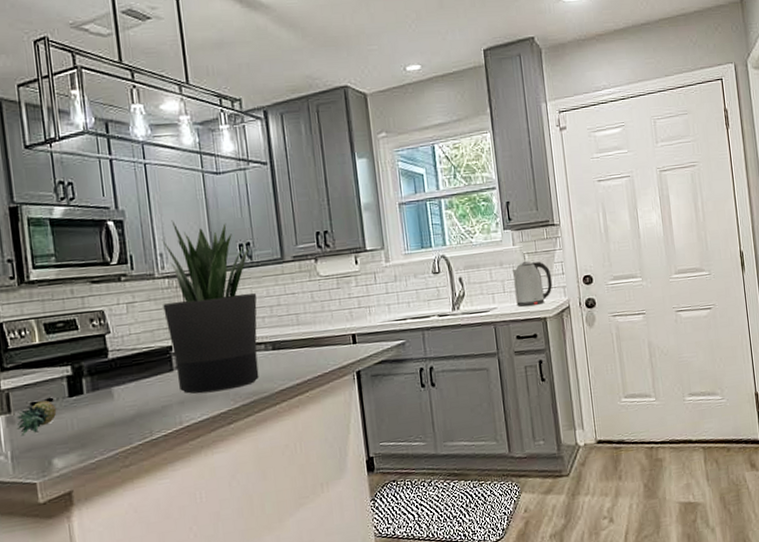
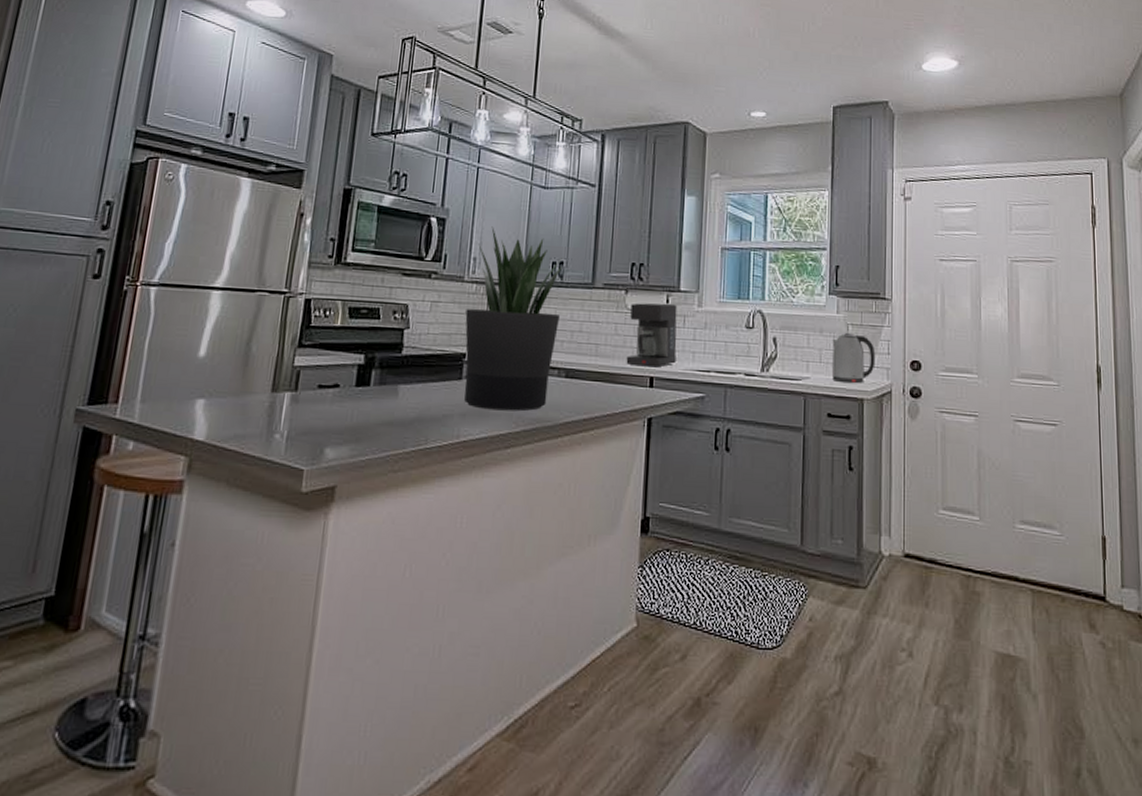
fruit: present [16,400,57,436] -> none [298,385,341,418]
coffee maker: none [322,263,374,327] -> present [626,303,677,368]

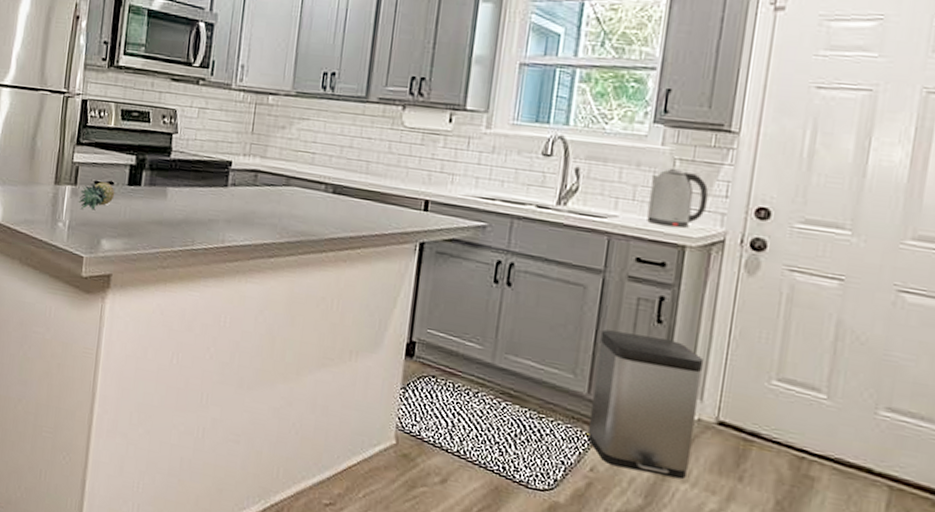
fruit: none [298,385,341,418] -> present [78,182,115,210]
planter: present [464,226,564,412] -> none [230,33,336,224]
coffee maker: present [626,303,677,368] -> none [399,120,462,191]
pedal bin: none [805,482,888,615] -> present [588,329,704,479]

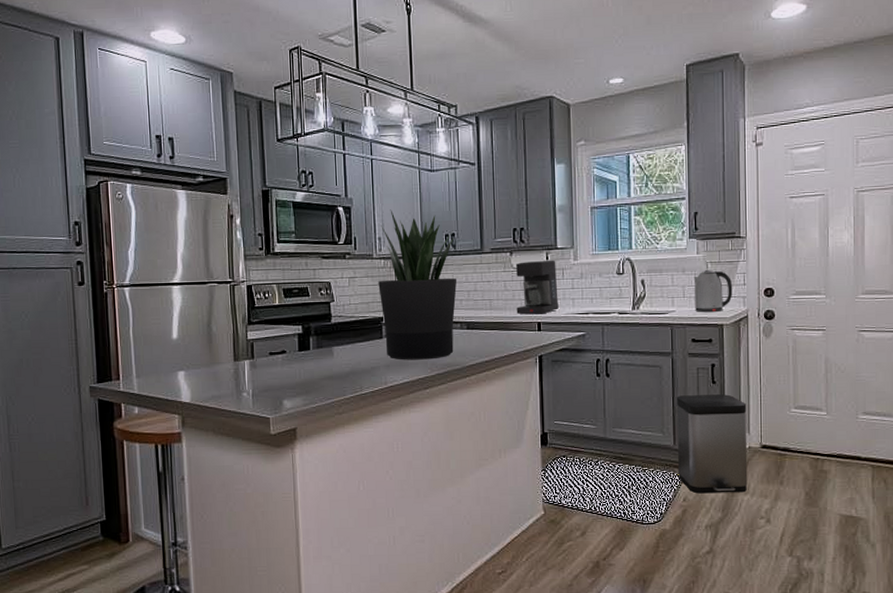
fruit: present [78,182,115,210] -> none [257,352,289,379]
planter: none [230,33,336,224] -> present [378,209,457,360]
coffee maker: none [399,120,462,191] -> present [516,260,559,314]

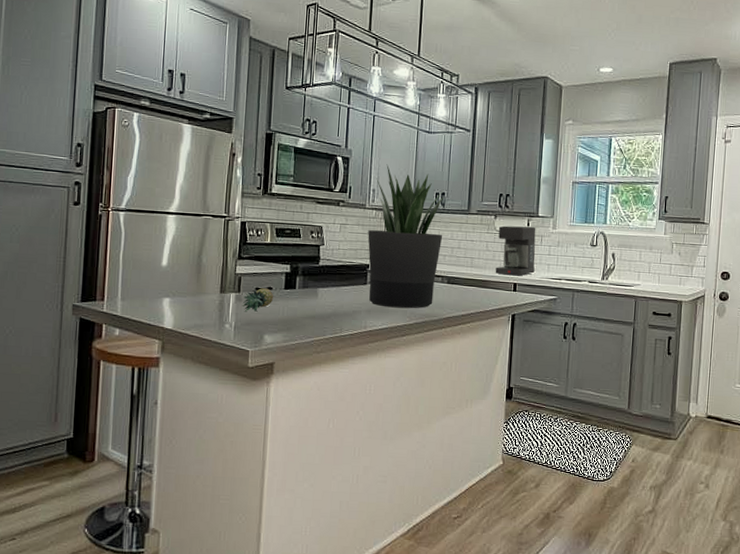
fruit: none [257,352,289,379] -> present [242,288,274,312]
pedal bin: present [676,394,748,494] -> none [630,363,697,458]
kettle: present [693,270,733,313] -> none [658,250,694,290]

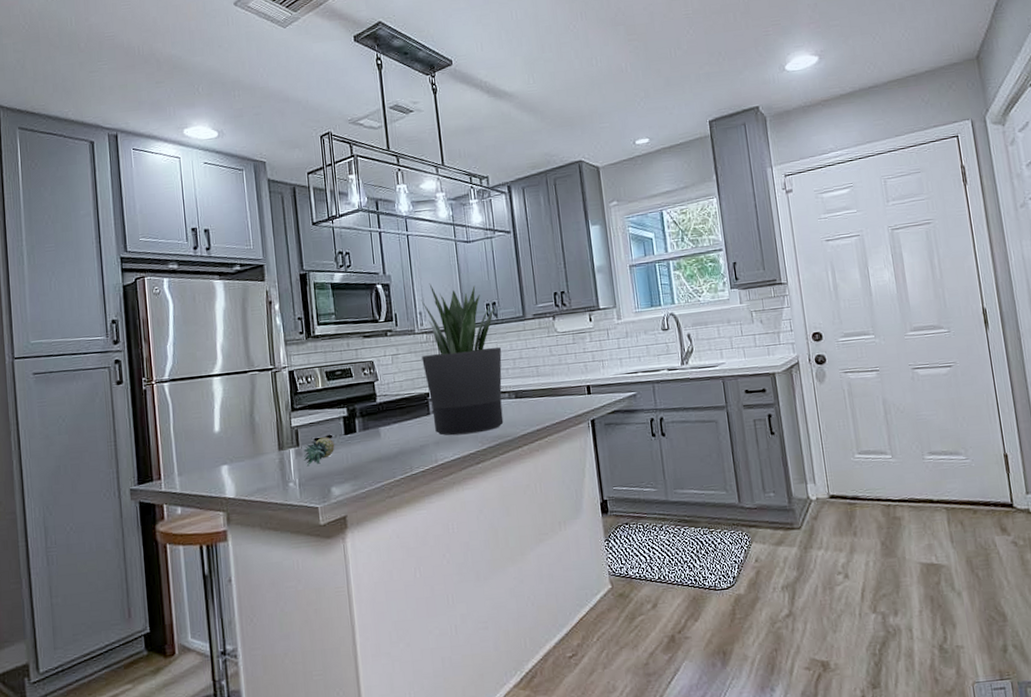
coffee maker: present [495,225,536,276] -> none [560,321,607,379]

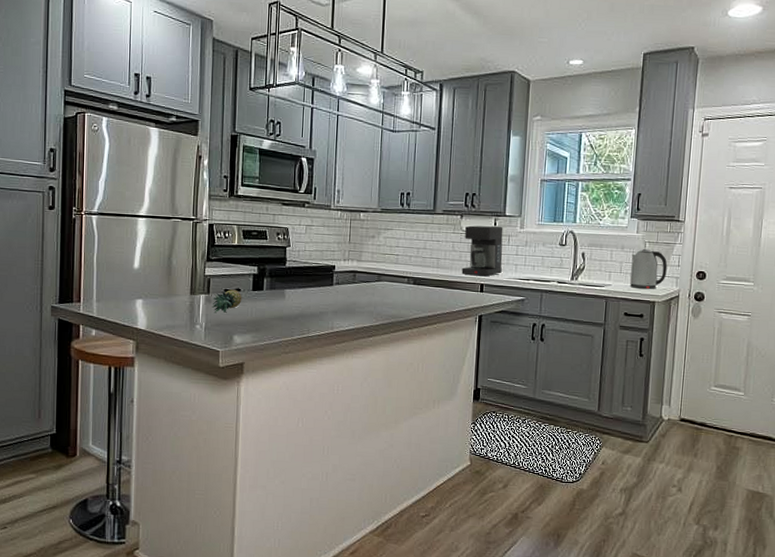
planter: present [421,283,504,436] -> none [333,164,410,310]
coffee maker: none [560,321,607,379] -> present [461,225,503,277]
kettle: none [739,319,781,363] -> present [630,249,668,290]

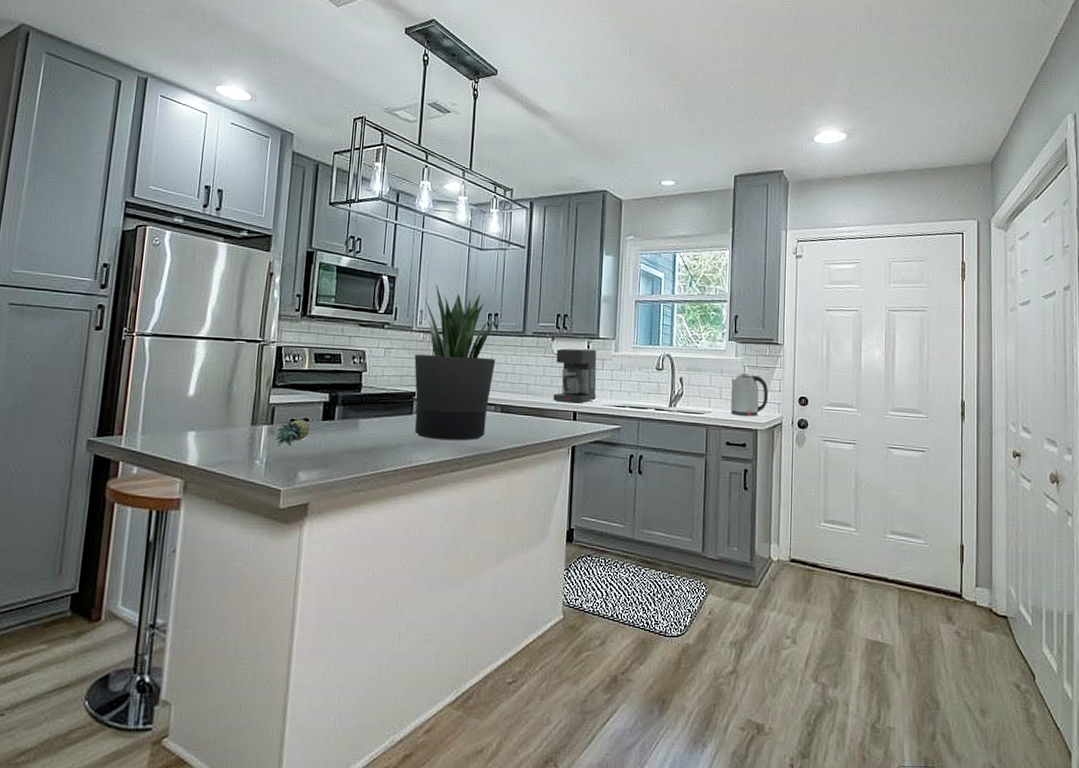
planter: none [333,164,410,310] -> present [414,283,498,441]

